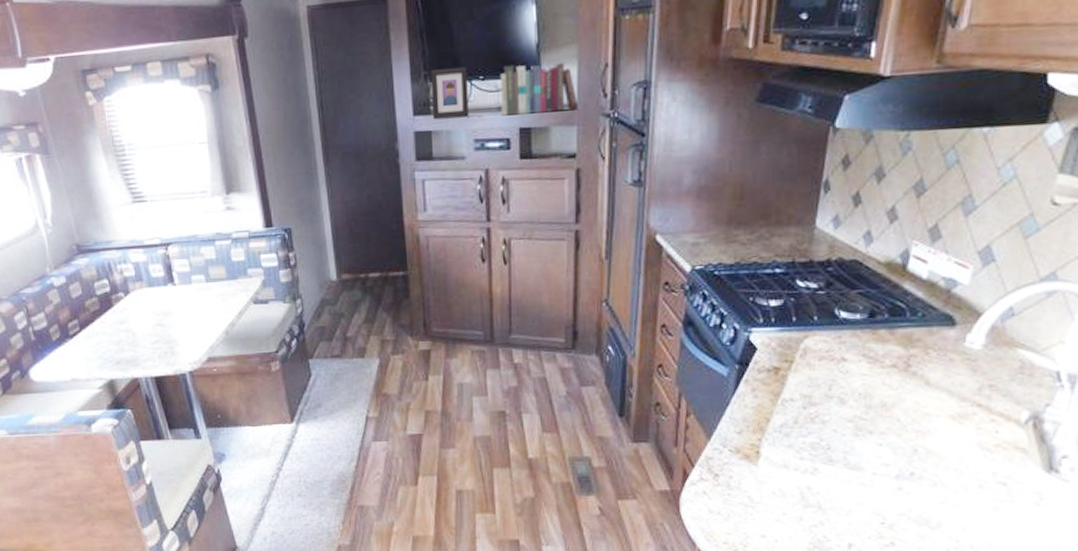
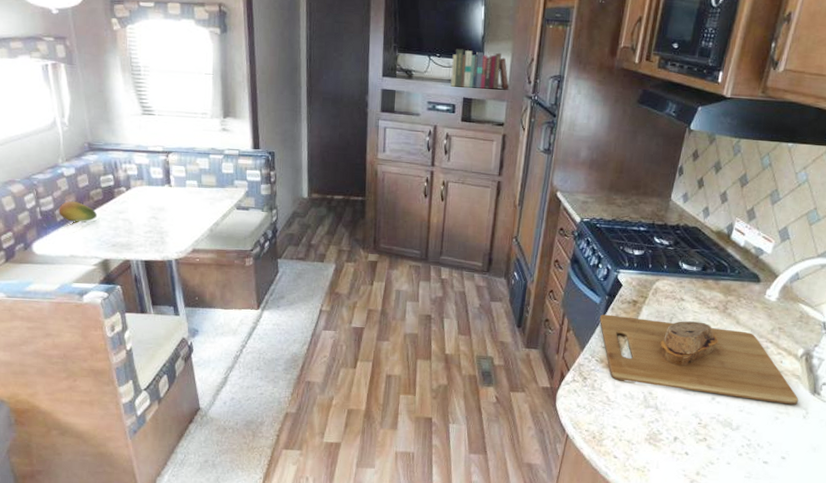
fruit: none [52,316,96,340] -> present [58,201,97,222]
picture frame: present [430,66,469,120] -> none [397,43,428,84]
cutting board: none [730,387,1027,489] -> present [599,314,799,405]

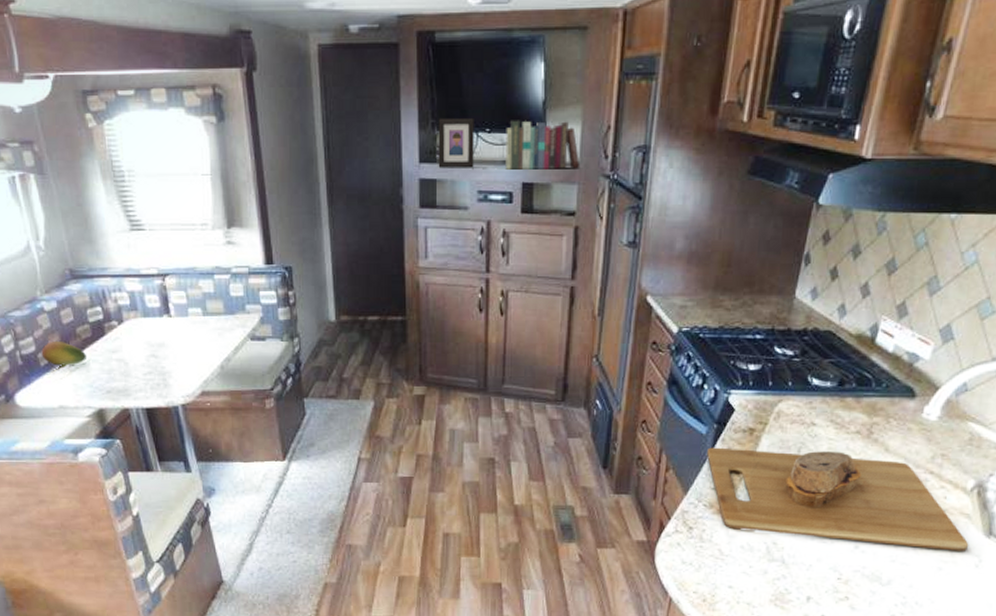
picture frame: none [397,43,428,84] -> present [438,117,474,168]

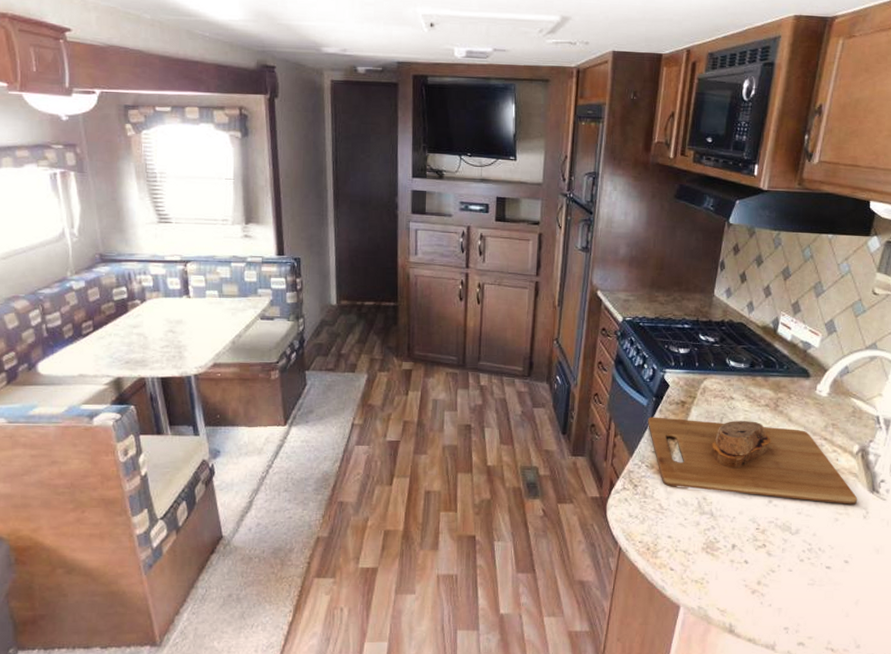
fruit: present [41,342,86,366] -> none [66,317,109,339]
picture frame: present [438,117,474,168] -> none [428,143,458,184]
books: present [505,120,581,170] -> none [483,147,544,188]

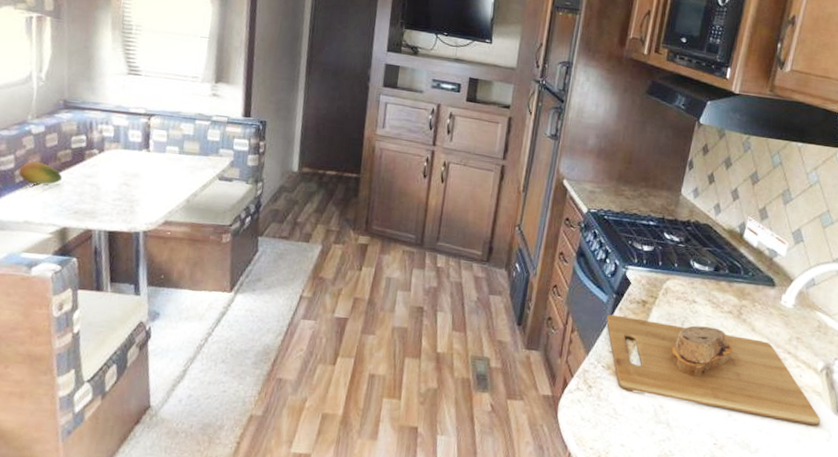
fruit: none [66,317,109,339] -> present [18,161,62,185]

